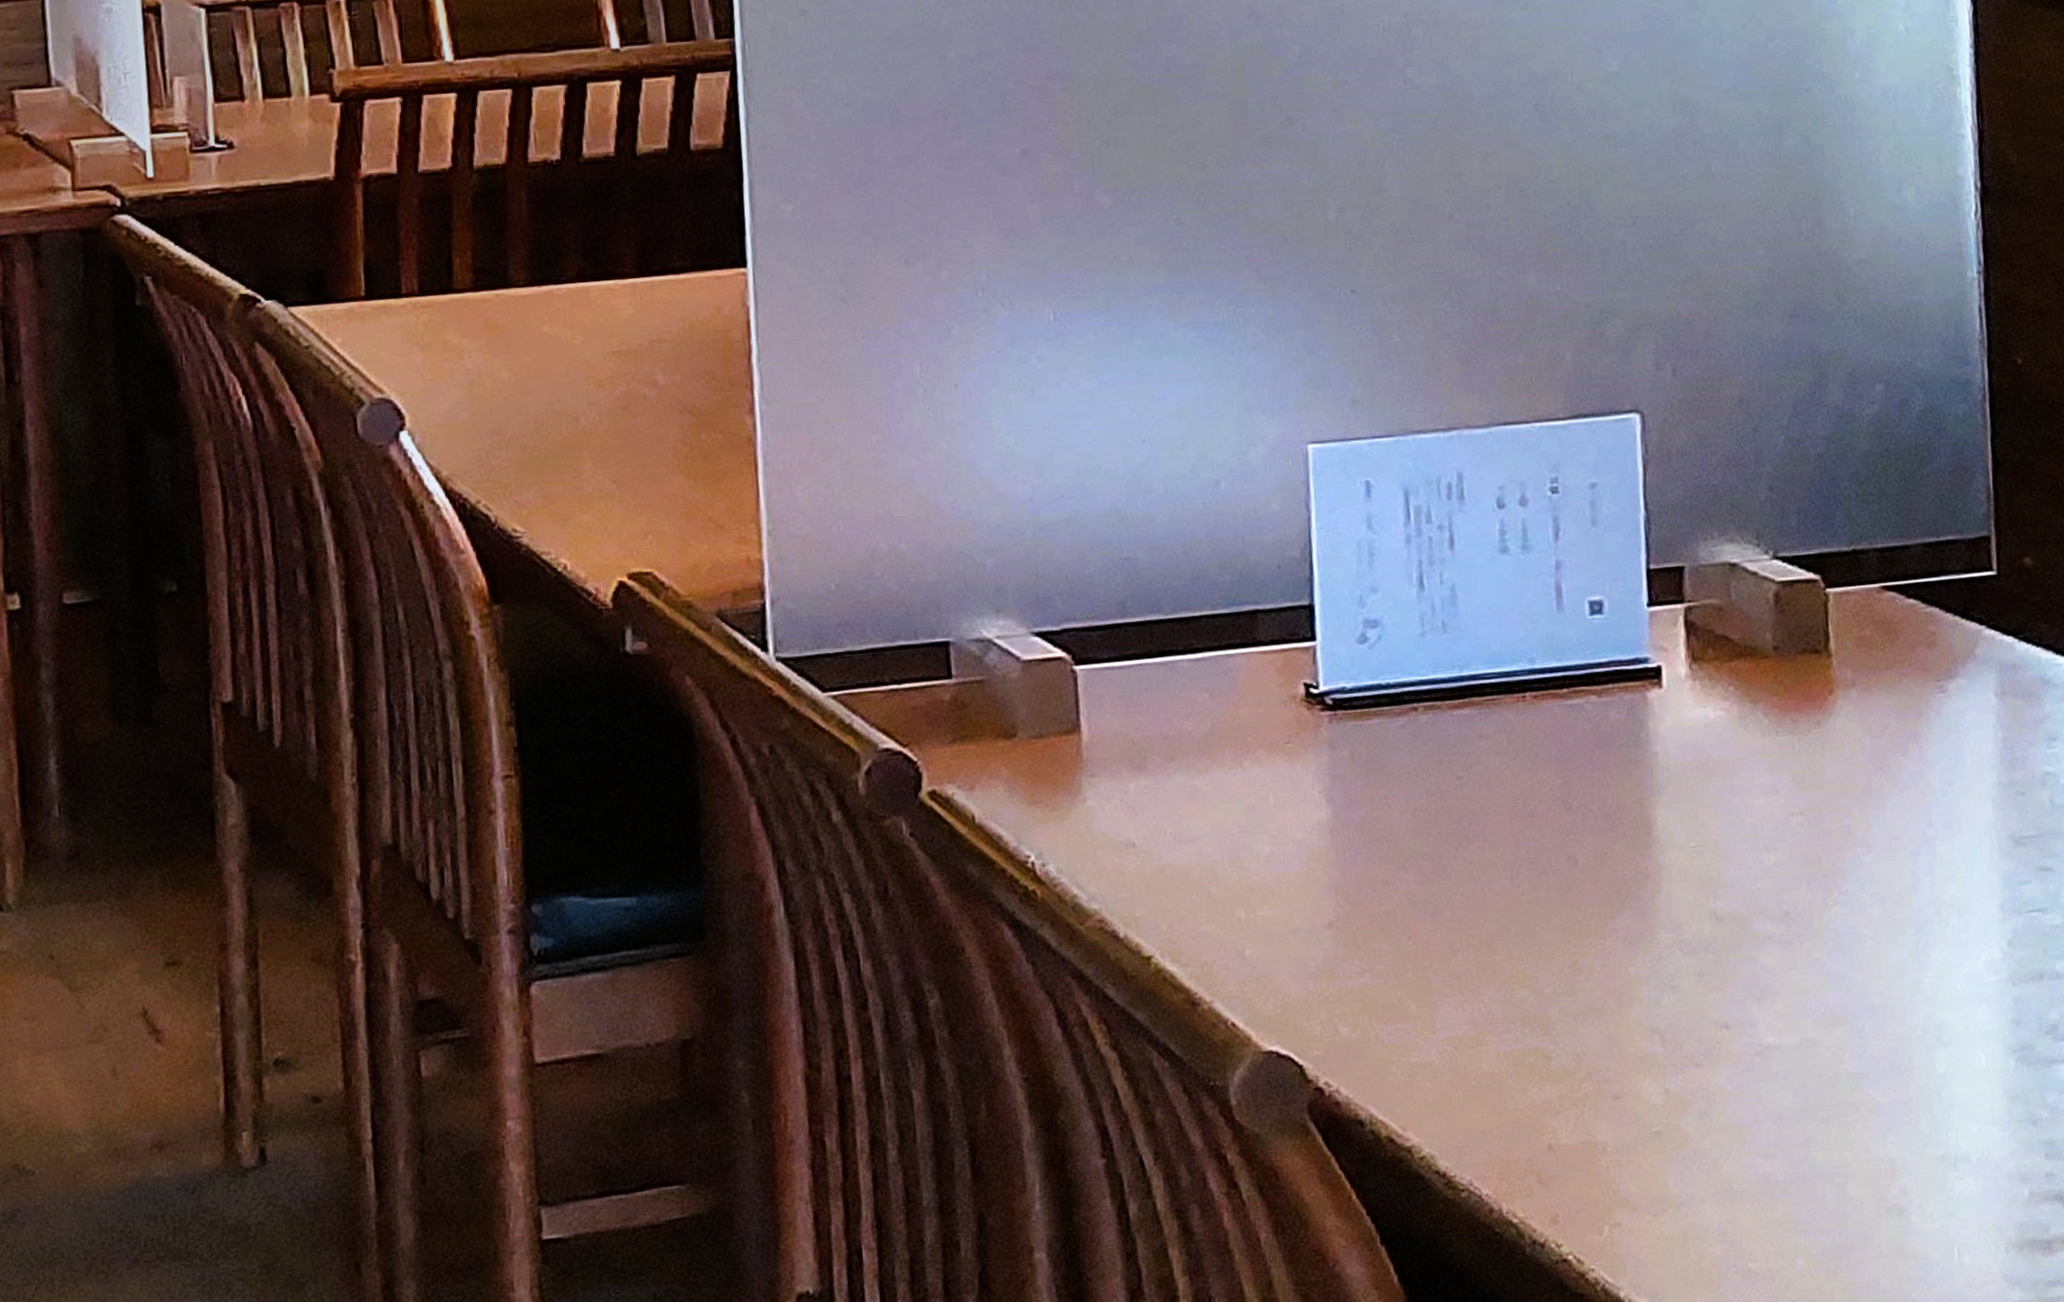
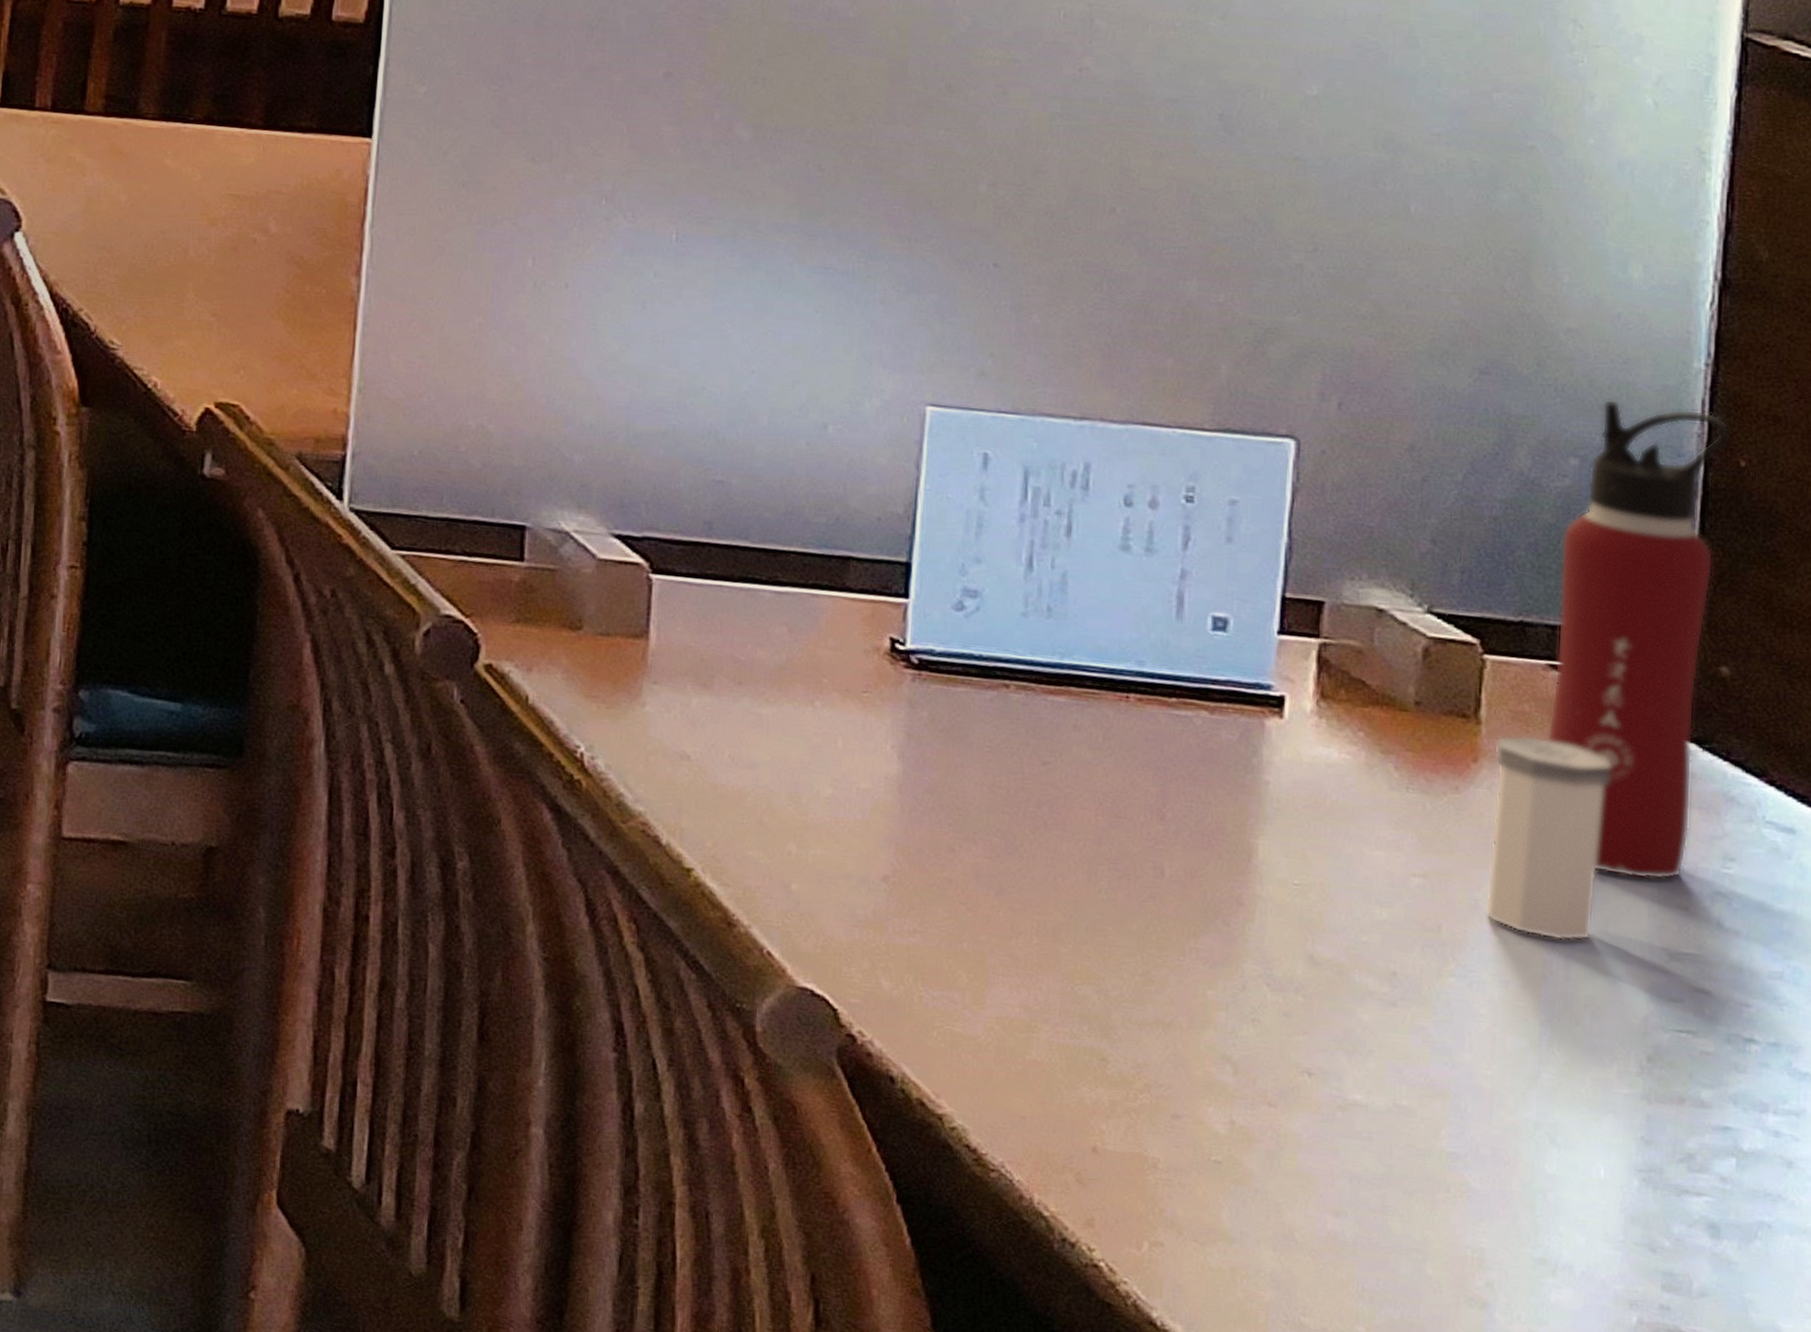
salt shaker: none [1846,658,1949,850] -> present [1485,735,1611,942]
water bottle: none [1878,317,2018,776] -> present [1545,399,1730,880]

